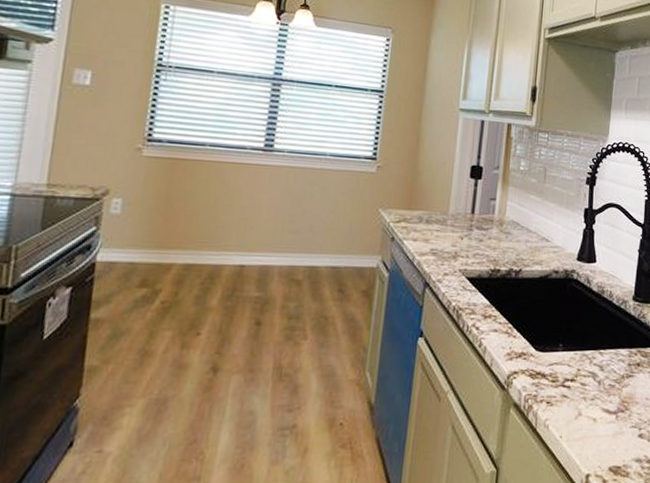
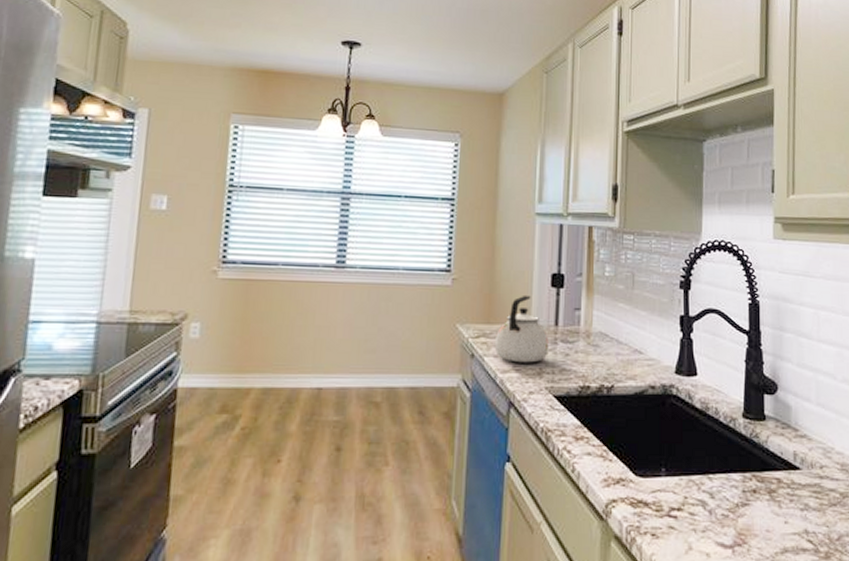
kettle: none [413,184,465,247] -> present [494,294,549,363]

